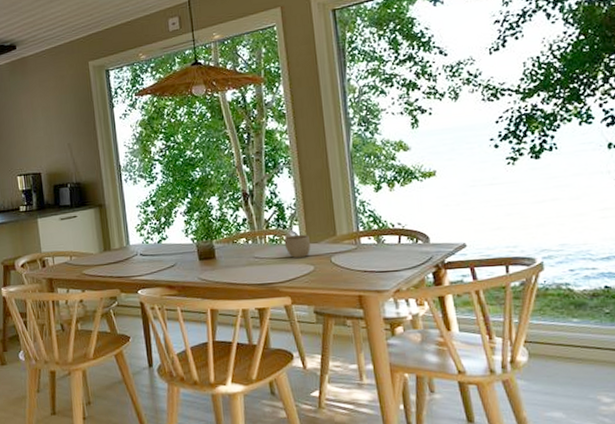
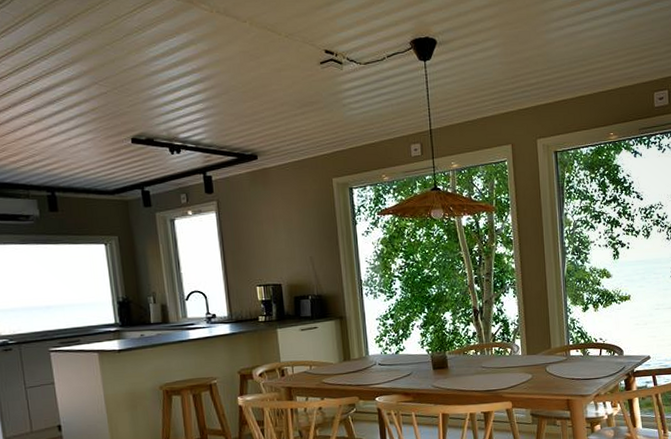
cup: present [284,234,311,258] -> none [507,346,530,368]

